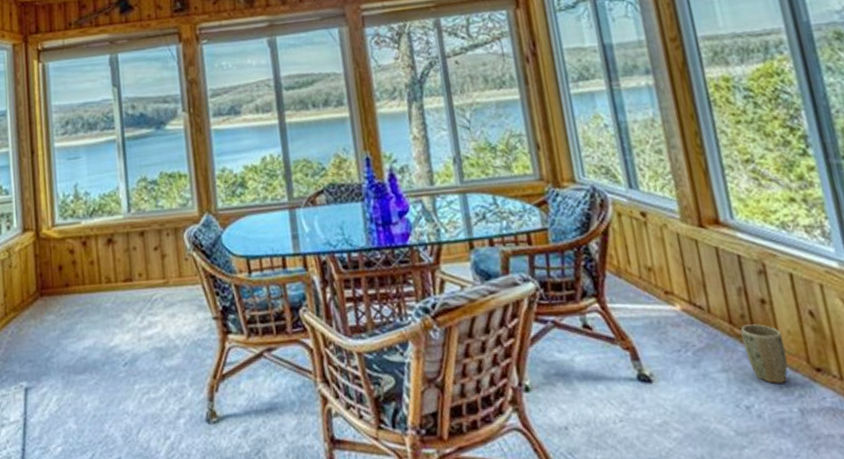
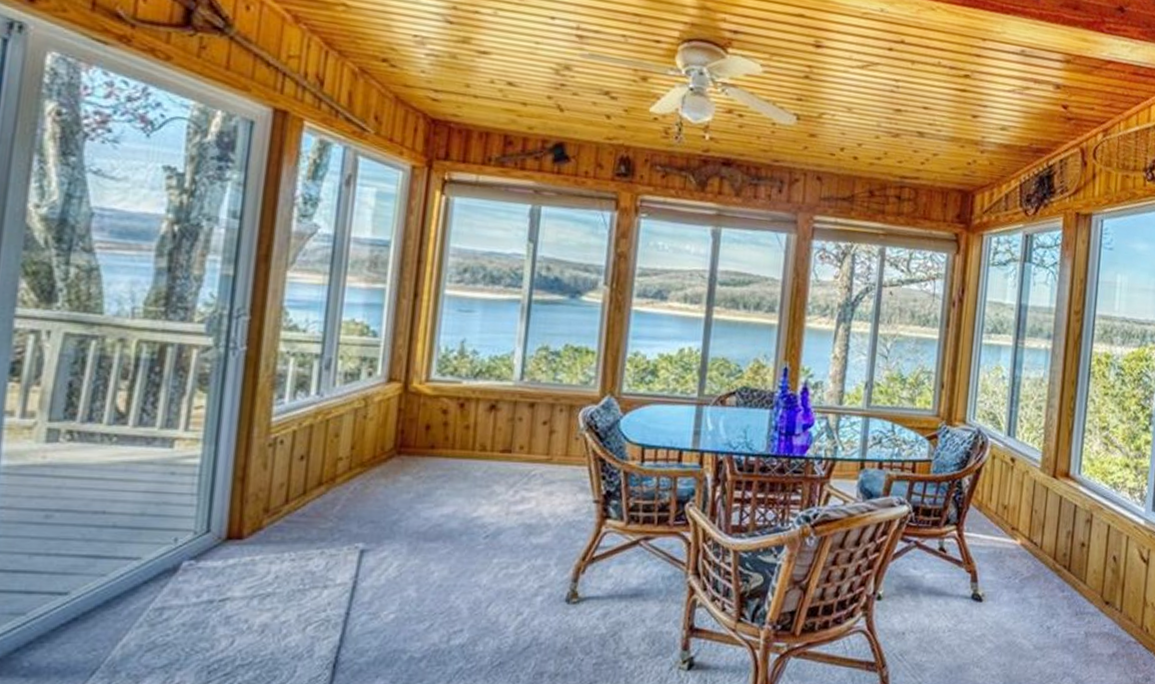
plant pot: present [740,324,788,384] -> none [1058,562,1089,611]

